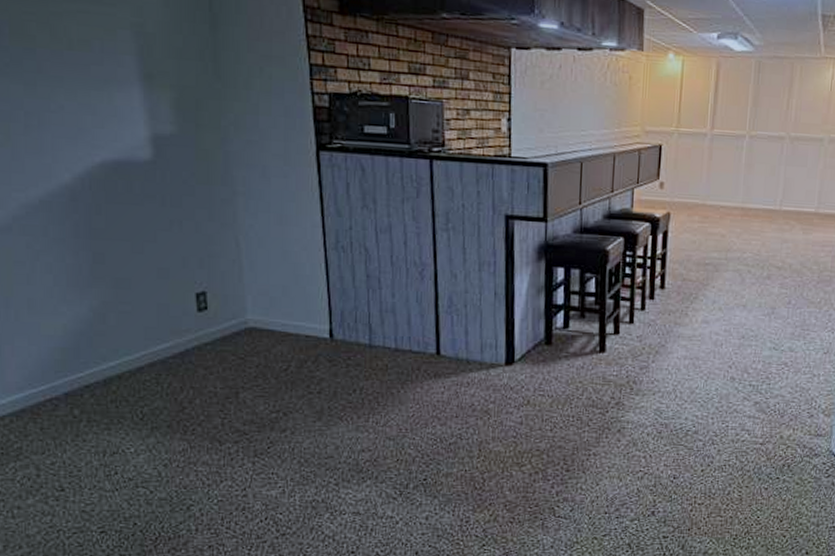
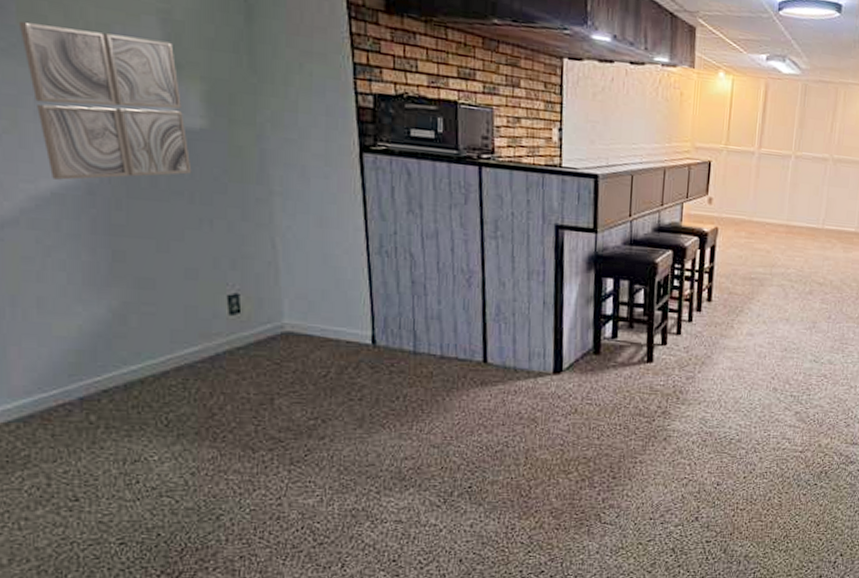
wall art: none [11,41,163,188] -> present [18,21,192,180]

